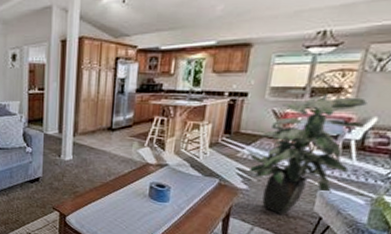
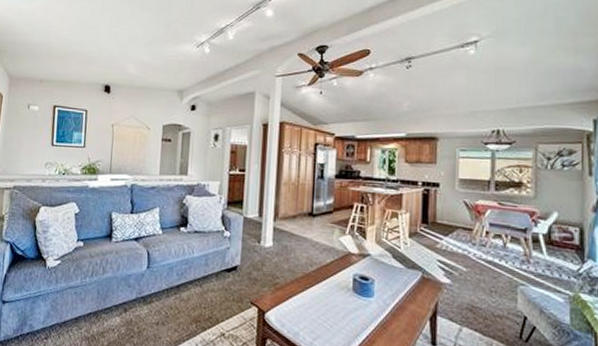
indoor plant: present [247,88,368,216] -> none [446,181,547,314]

